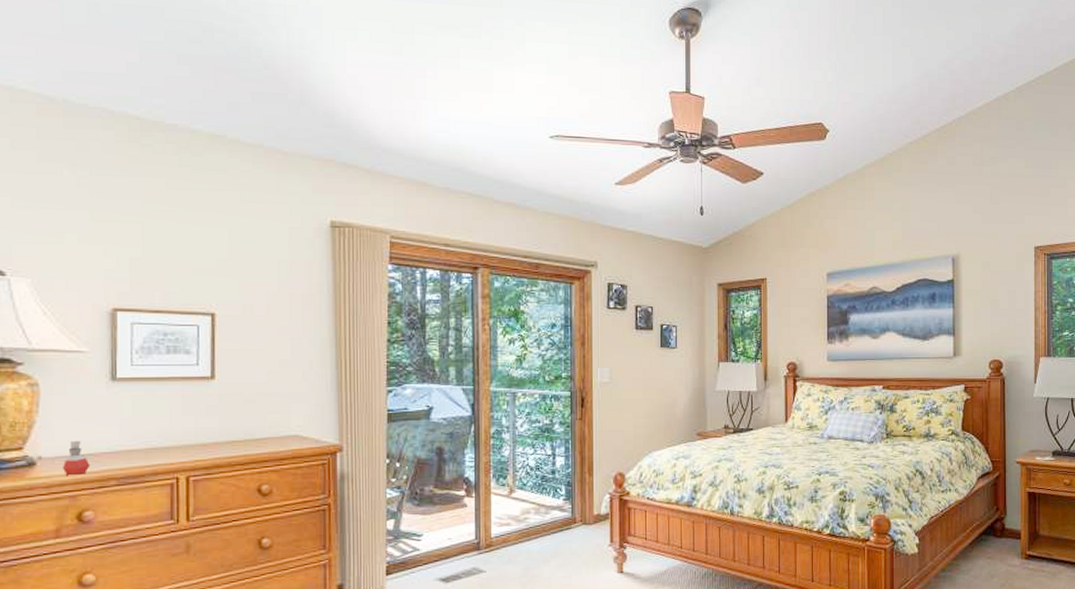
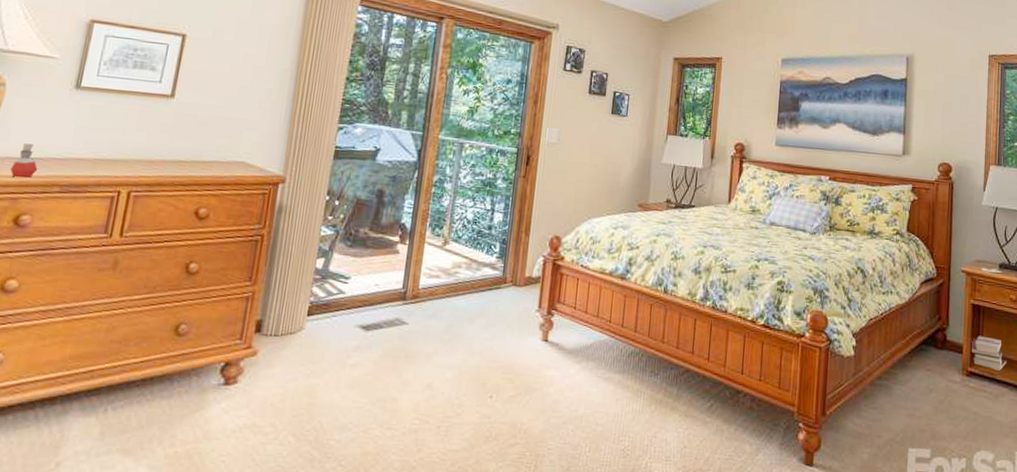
books: none [1027,520,1063,551] -> present [970,335,1007,371]

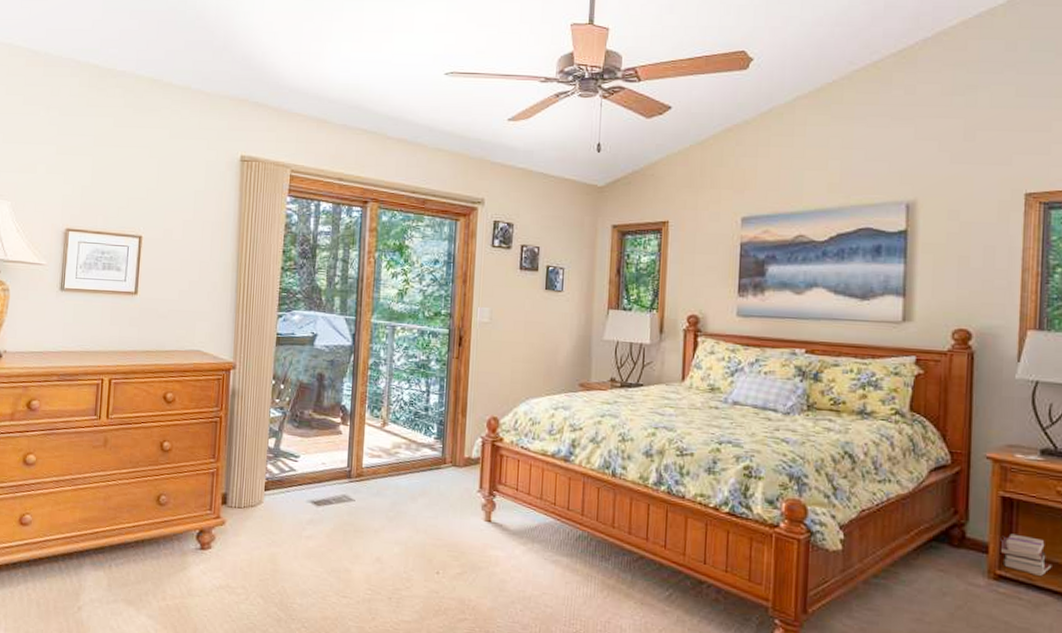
perfume bottle: present [10,143,38,178] -> none [20,340,40,369]

